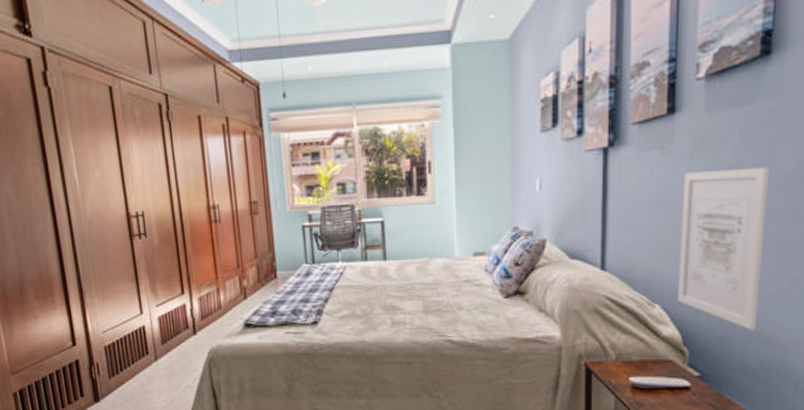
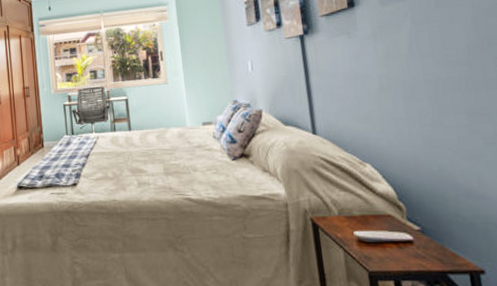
wall art: present [677,166,769,330] -> none [371,44,464,186]

